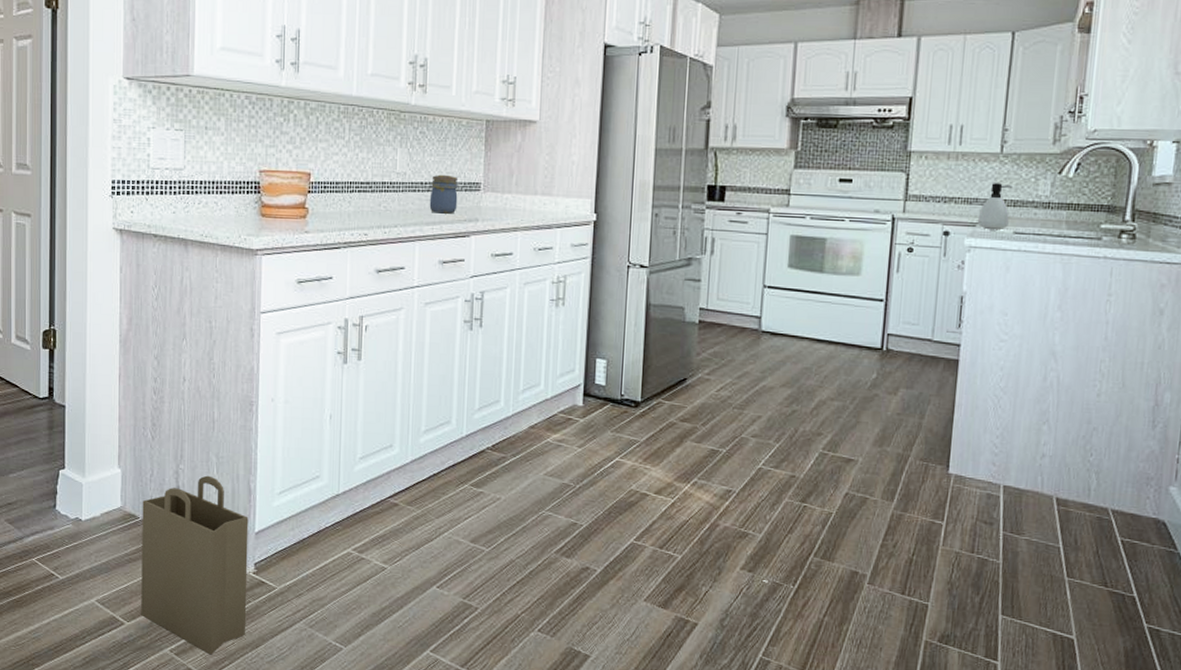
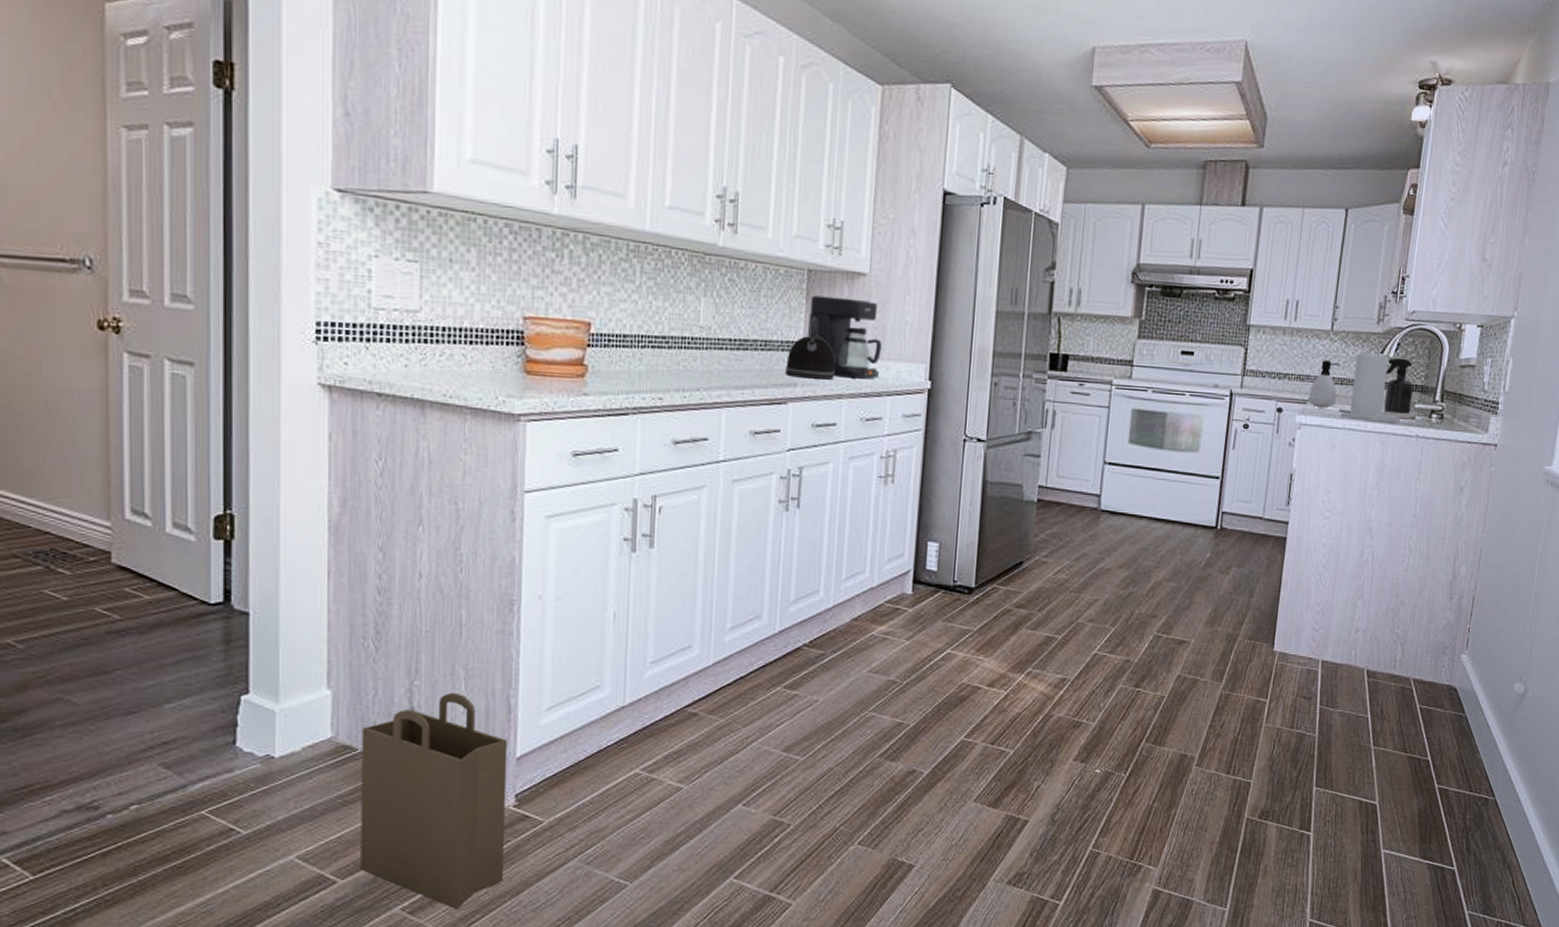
jar: present [429,174,458,214] -> none [739,330,774,377]
kettle: none [468,161,510,215] -> present [785,317,835,380]
coffee maker: none [487,142,552,213] -> present [808,295,882,379]
paper towel: none [1015,175,1085,244] -> present [1340,354,1401,423]
spray bottle: none [1064,177,1099,240] -> present [1383,357,1414,420]

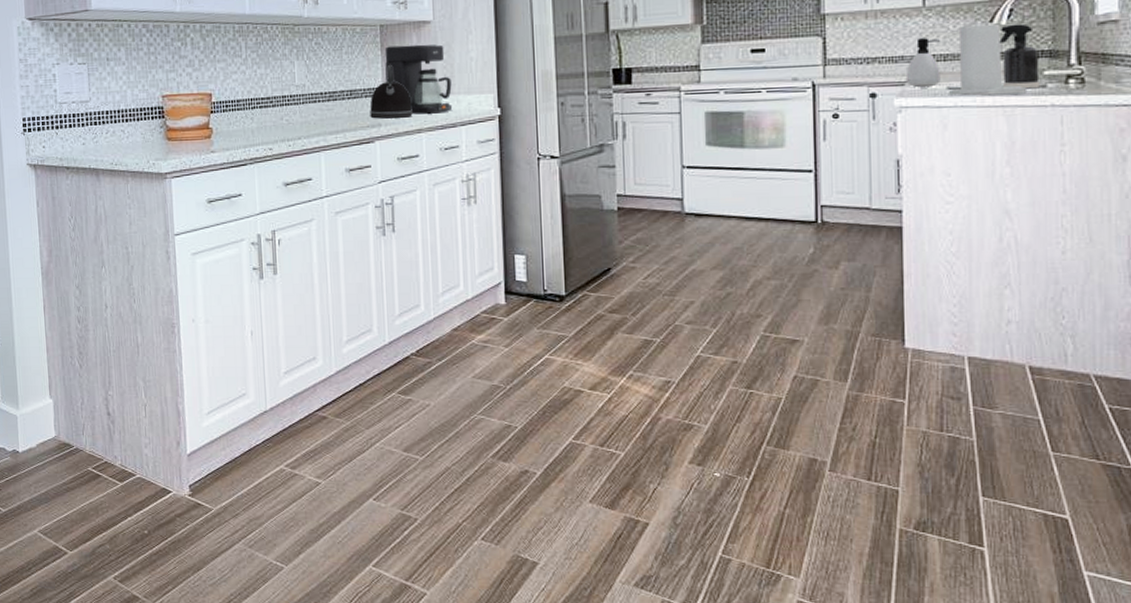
shopping bag: present [361,692,508,909] -> none [75,400,186,581]

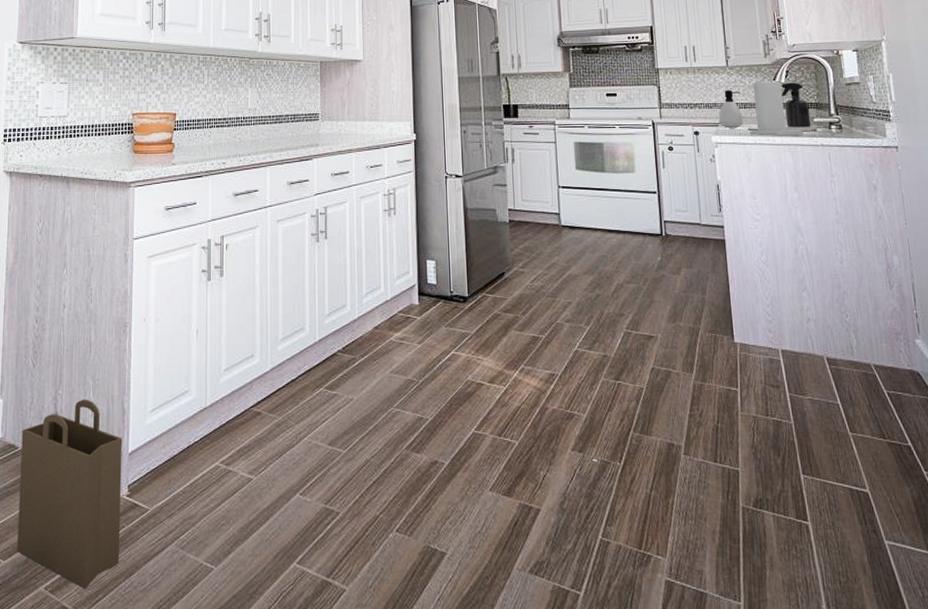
shopping bag: none [75,400,186,581] -> present [17,399,123,589]
kettle: present [370,65,413,119] -> none [309,95,345,140]
coffee maker: present [385,44,453,114] -> none [323,79,377,137]

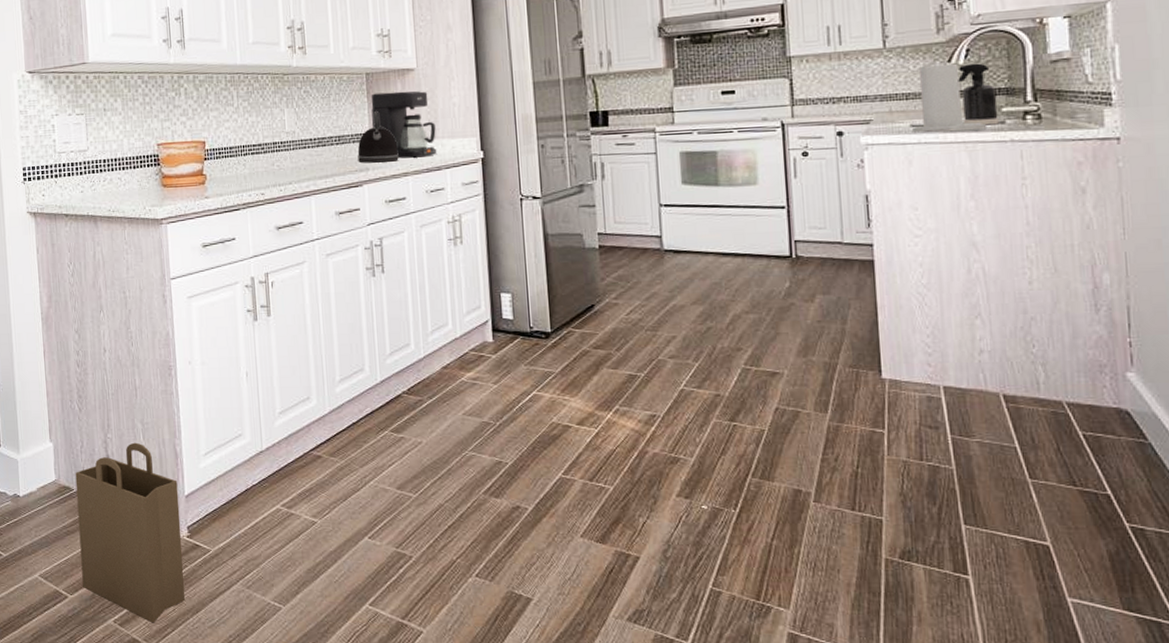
kettle: none [309,95,345,140] -> present [357,111,399,163]
coffee maker: none [323,79,377,137] -> present [371,91,437,158]
soap dispenser: present [718,90,743,129] -> none [870,78,904,126]

